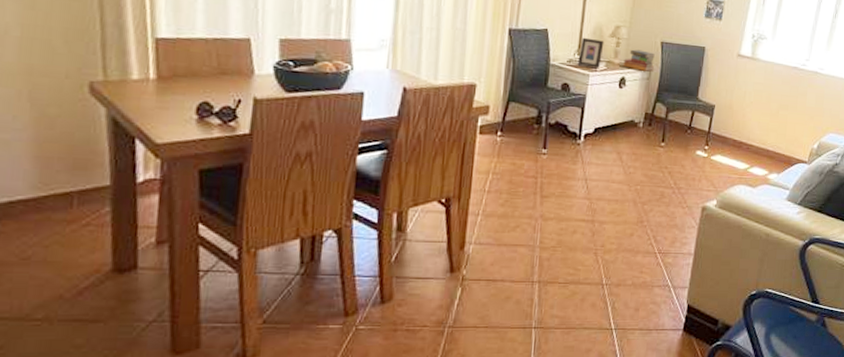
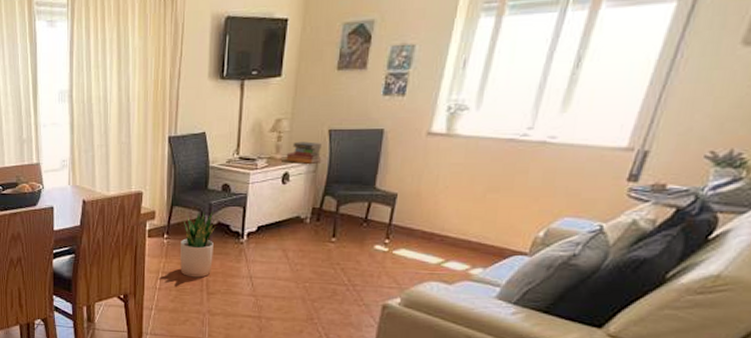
planter: none [513,109,553,180] -> present [180,210,215,278]
picture frame: present [577,37,604,69] -> none [237,135,264,167]

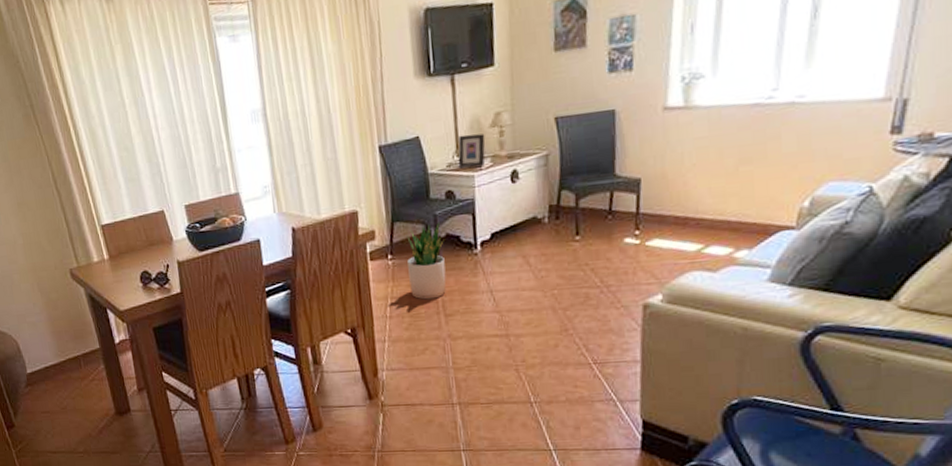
picture frame: none [237,135,264,167] -> present [458,134,485,168]
books: present [286,141,322,164] -> none [512,133,551,158]

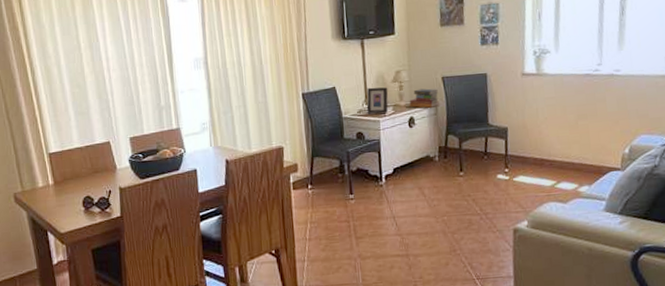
planter: present [406,222,446,300] -> none [324,158,357,224]
books: none [512,133,551,158] -> present [409,88,439,108]

